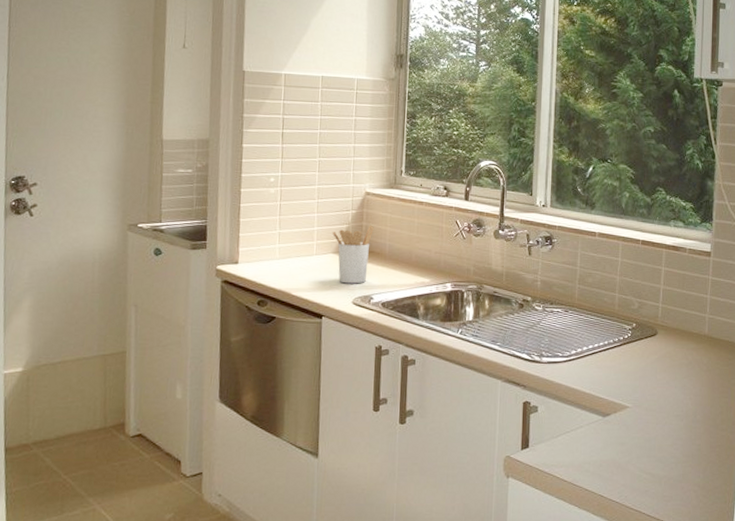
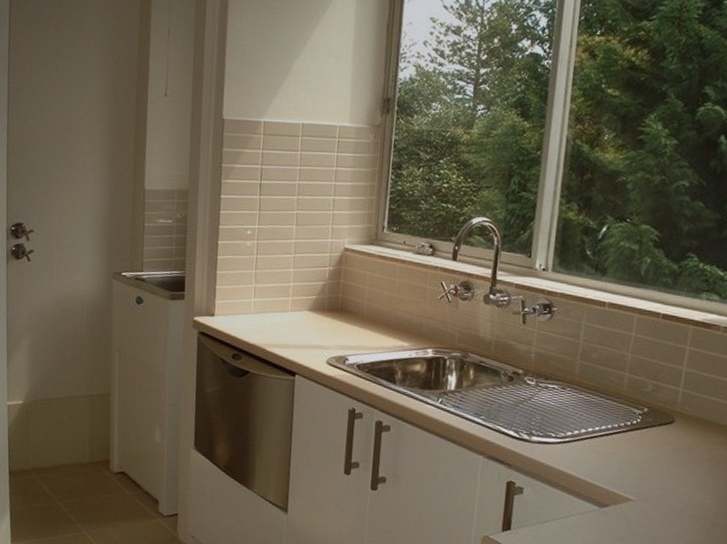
utensil holder: present [333,226,374,284] -> none [308,284,352,344]

